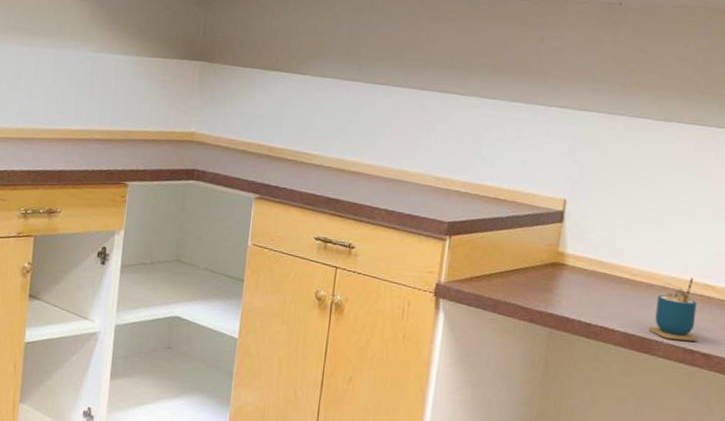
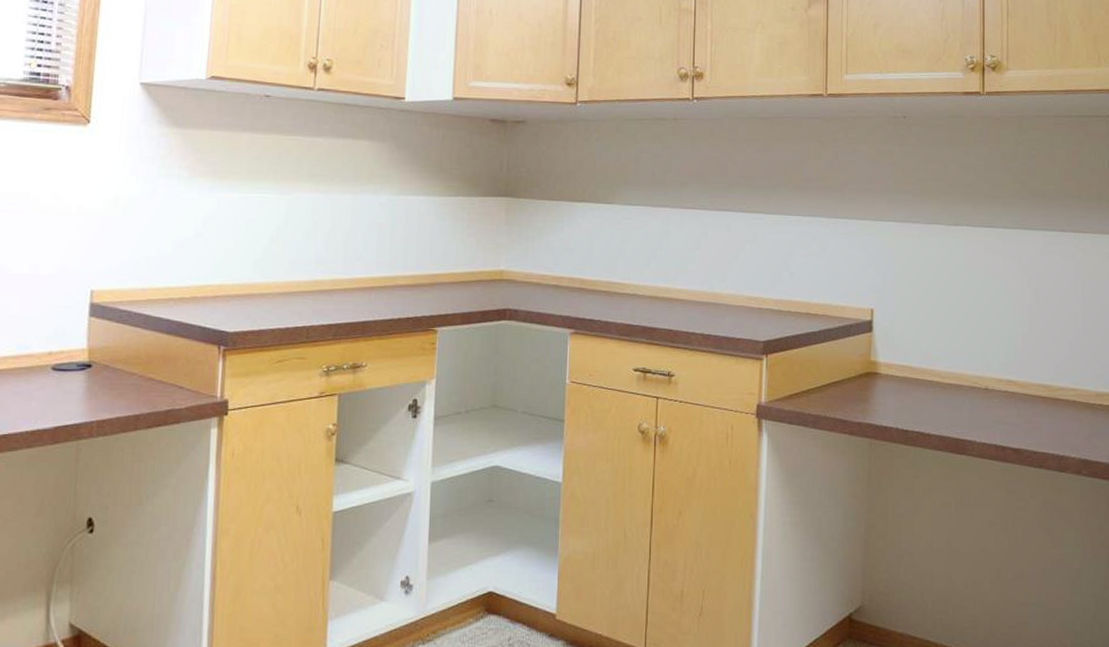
cup: present [649,277,699,342] -> none [962,374,1008,438]

